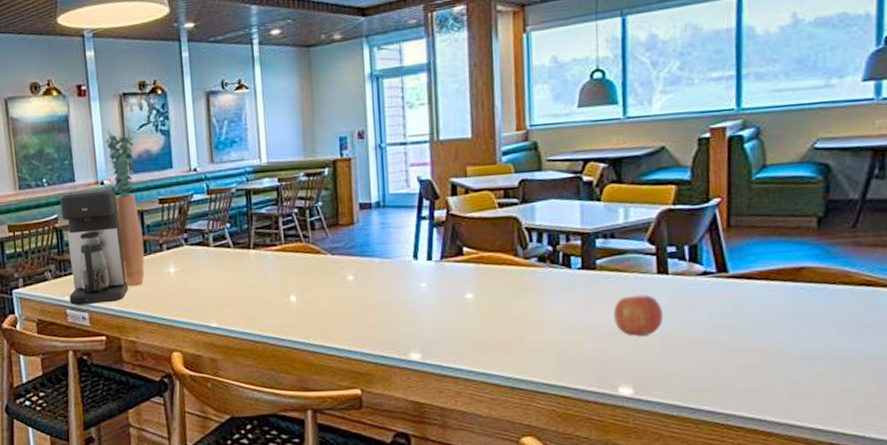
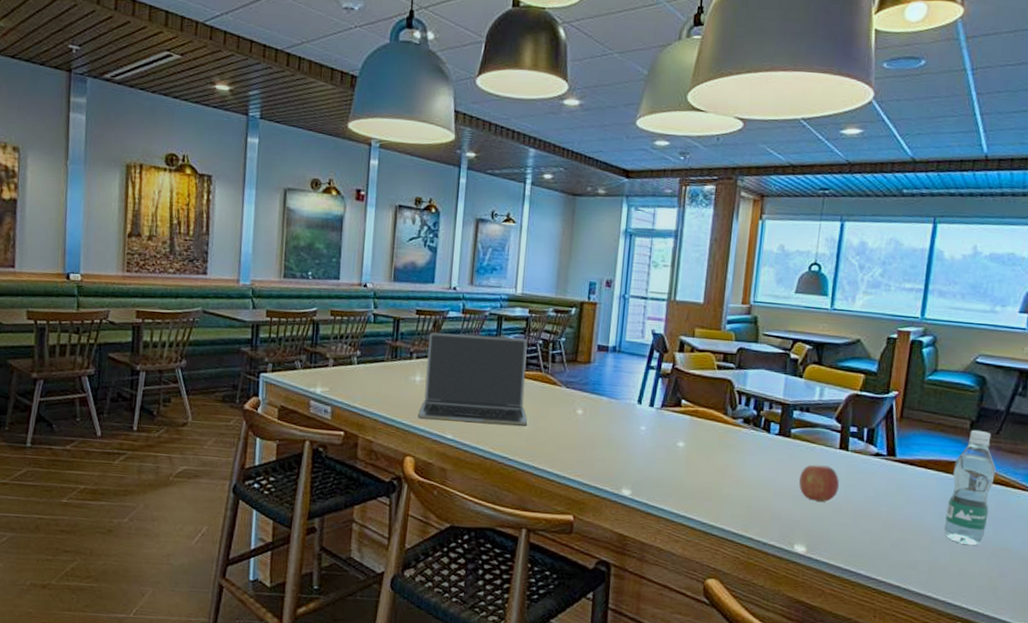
coffee maker: present [60,188,129,305] -> none [314,289,377,401]
vase: present [105,129,145,287] -> none [371,237,402,389]
laptop: none [176,210,296,312] -> present [418,332,528,427]
bottle: none [800,226,857,361] -> present [944,429,996,546]

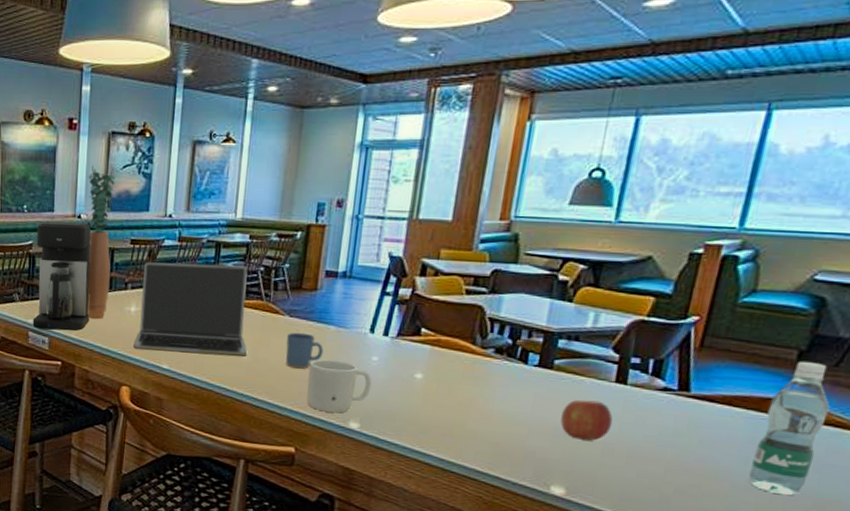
coffee maker: none [314,289,377,401] -> present [32,221,91,332]
vase: none [371,237,402,389] -> present [87,166,115,320]
mug: none [563,403,598,438] -> present [285,332,324,369]
mug: none [583,428,641,481] -> present [306,359,372,413]

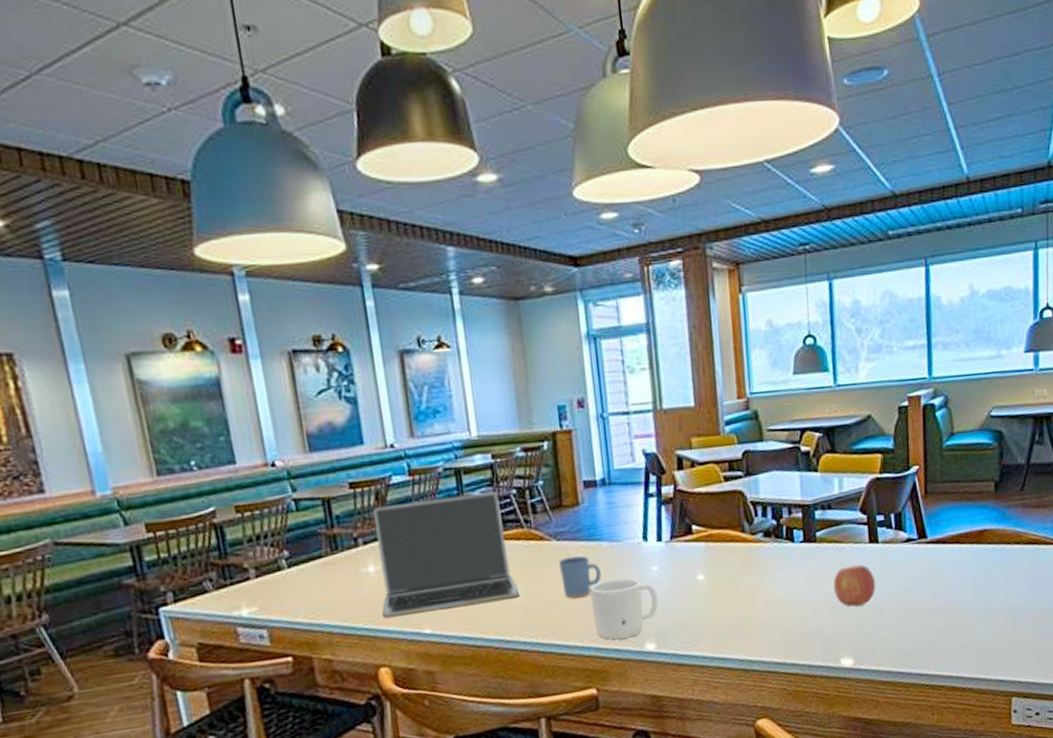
coffee maker: present [32,221,91,332] -> none [217,470,318,622]
vase: present [87,166,115,320] -> none [273,396,337,594]
bottle: present [748,361,830,496] -> none [985,490,1026,616]

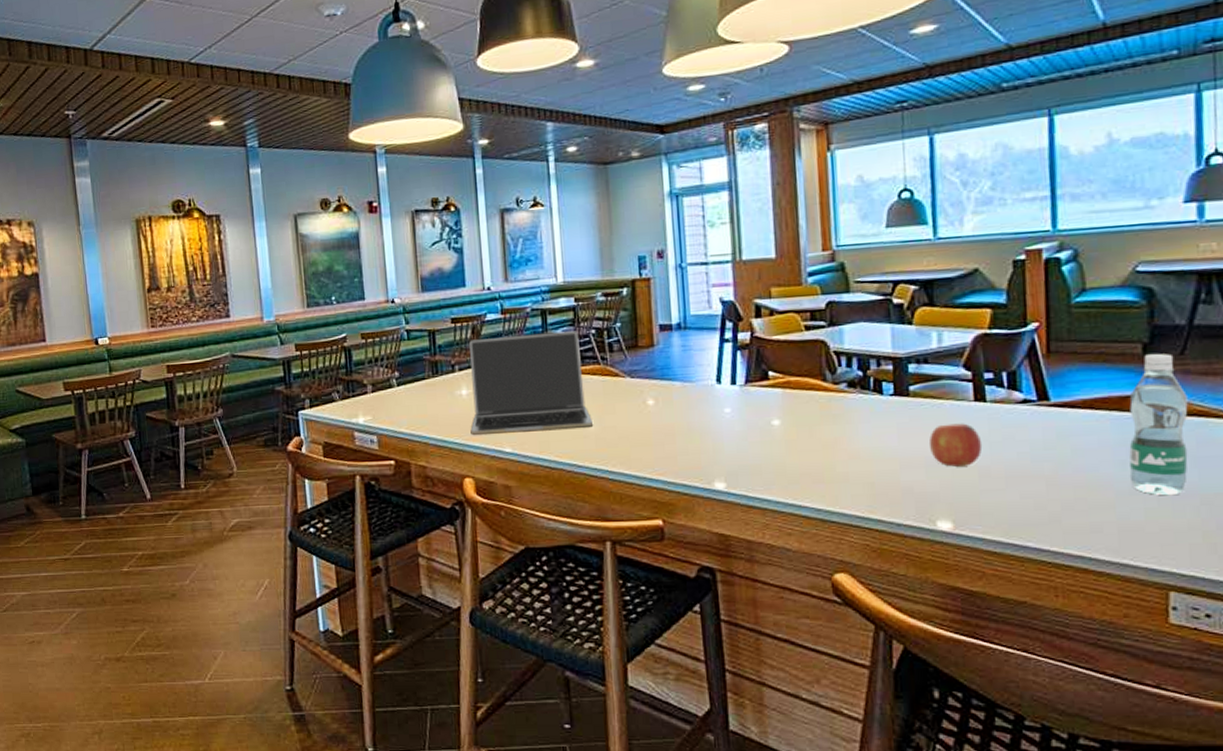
mug: present [559,555,602,598] -> none [632,393,673,432]
mug: present [589,578,659,640] -> none [660,417,730,476]
bottle: none [985,490,1026,616] -> present [1129,353,1188,496]

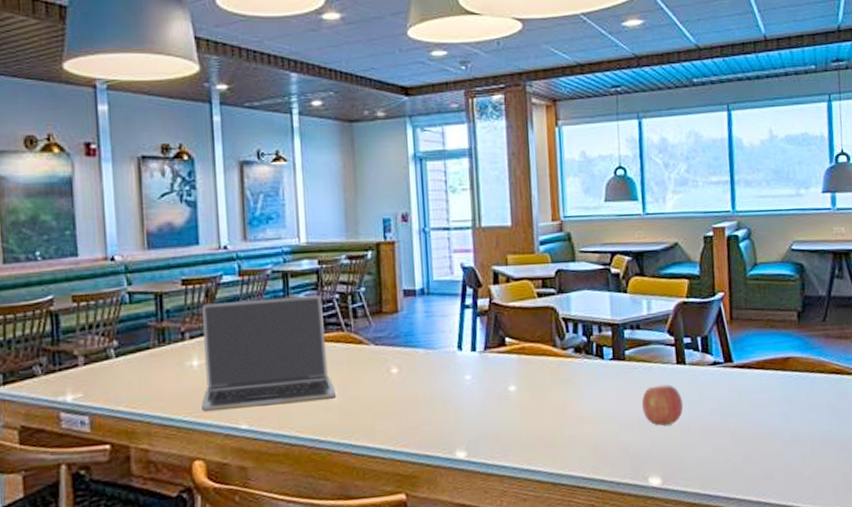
bottle: present [1129,353,1188,496] -> none [789,320,830,444]

